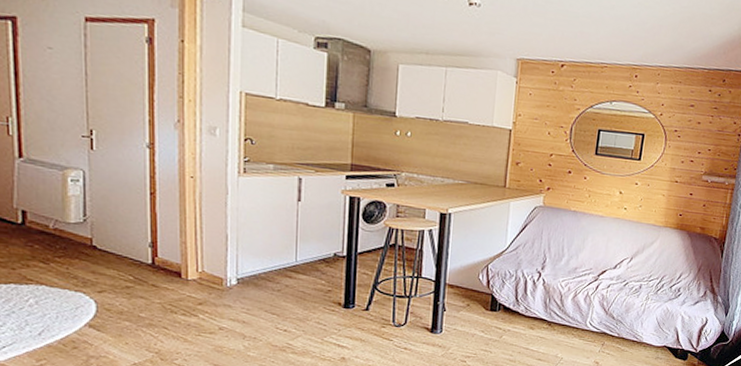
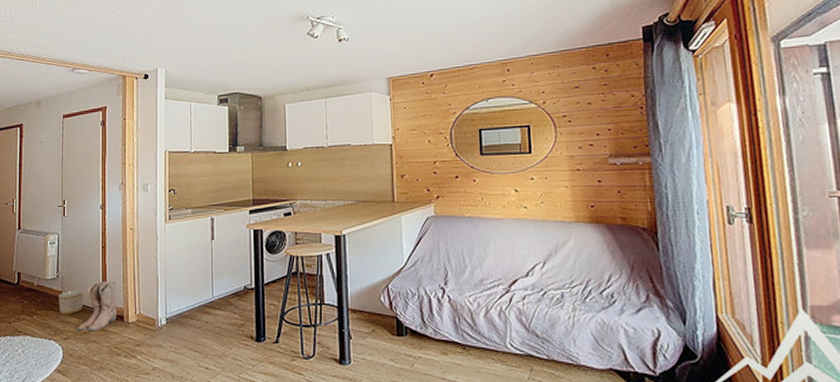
planter: none [87,239,125,266] -> present [58,290,84,314]
boots: none [115,231,173,286] -> present [76,281,118,330]

